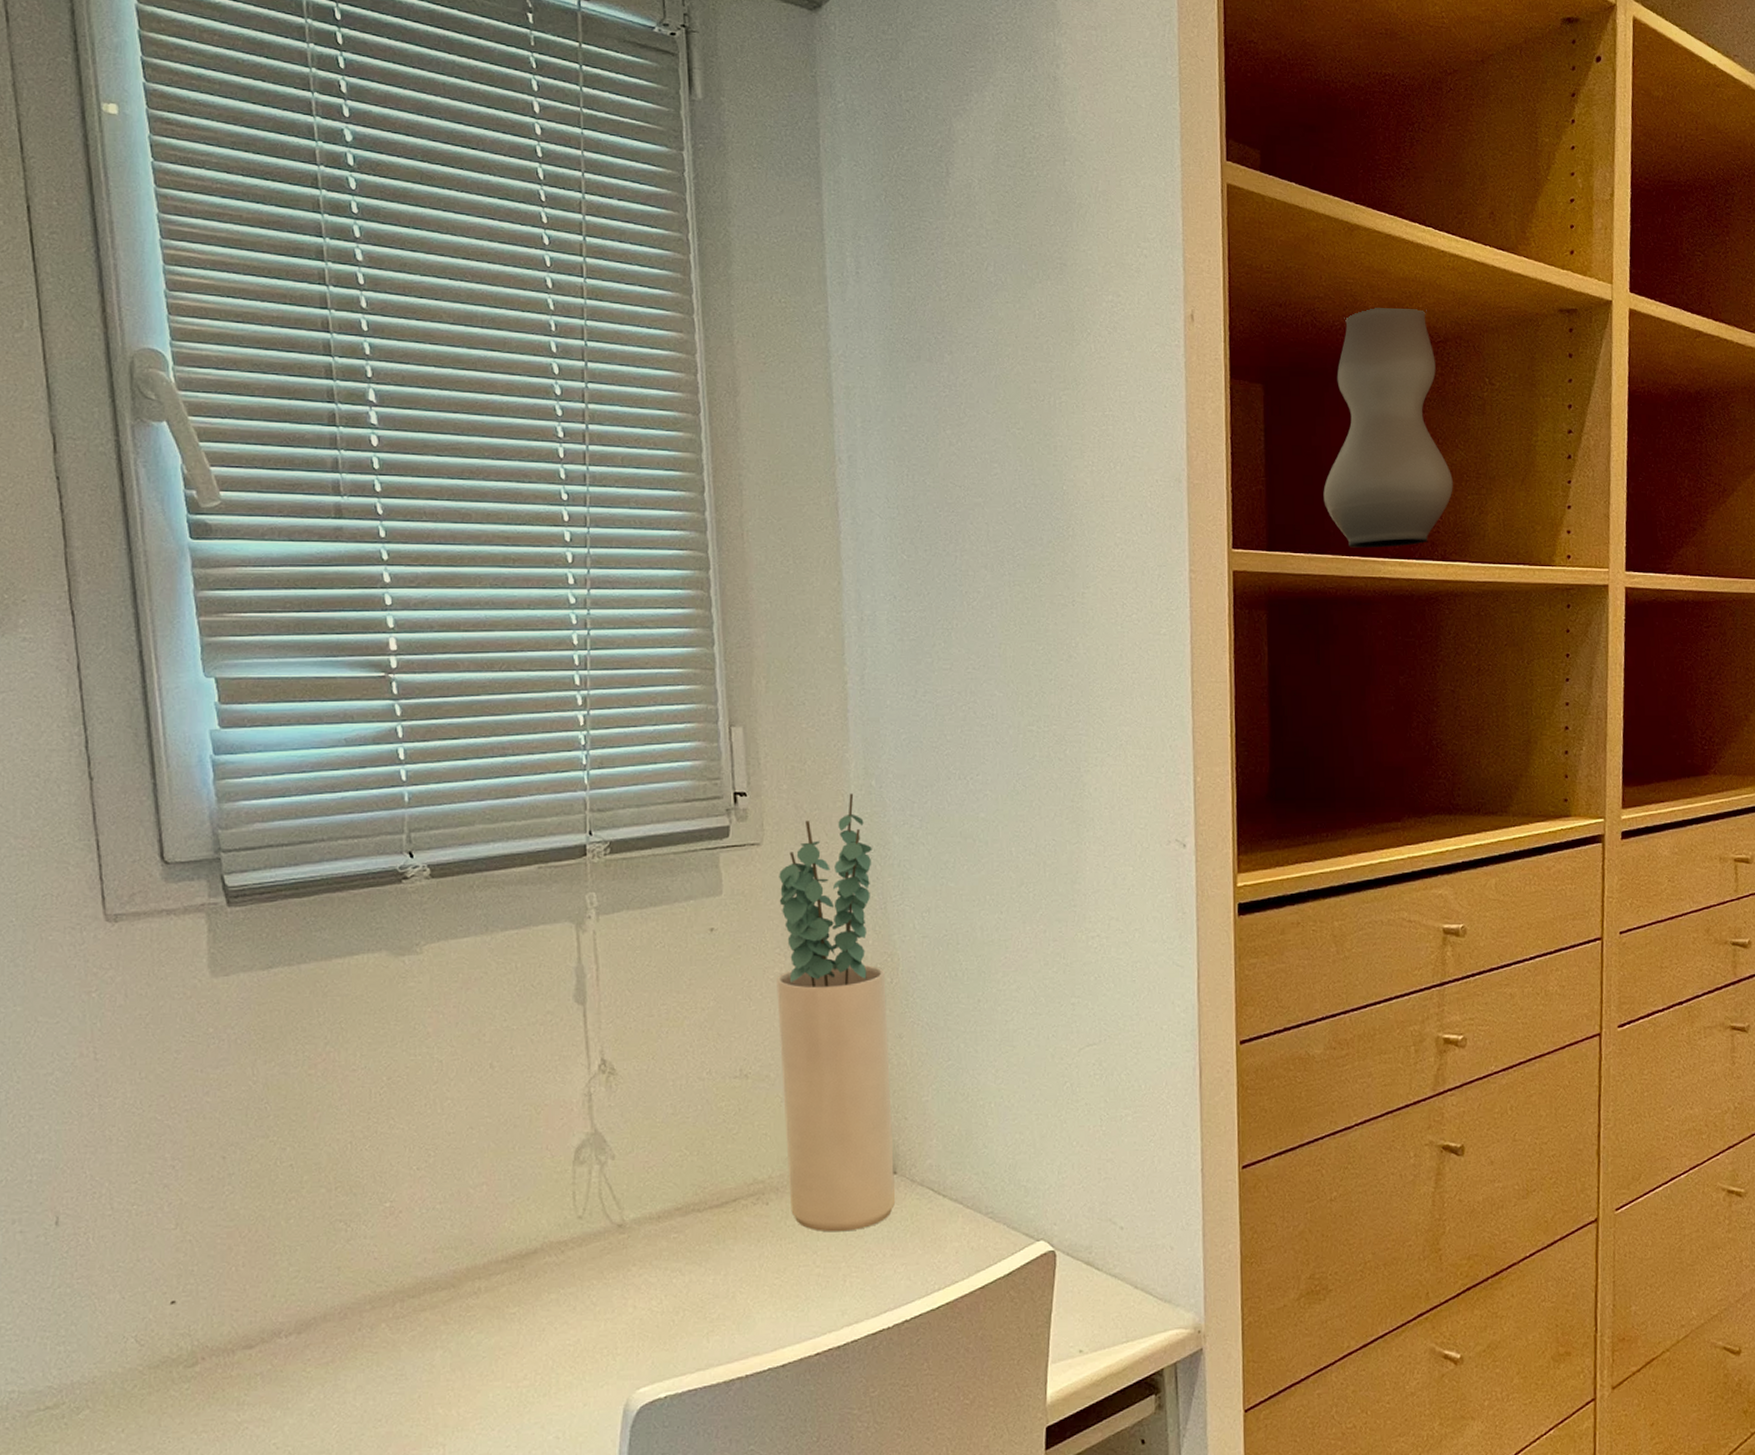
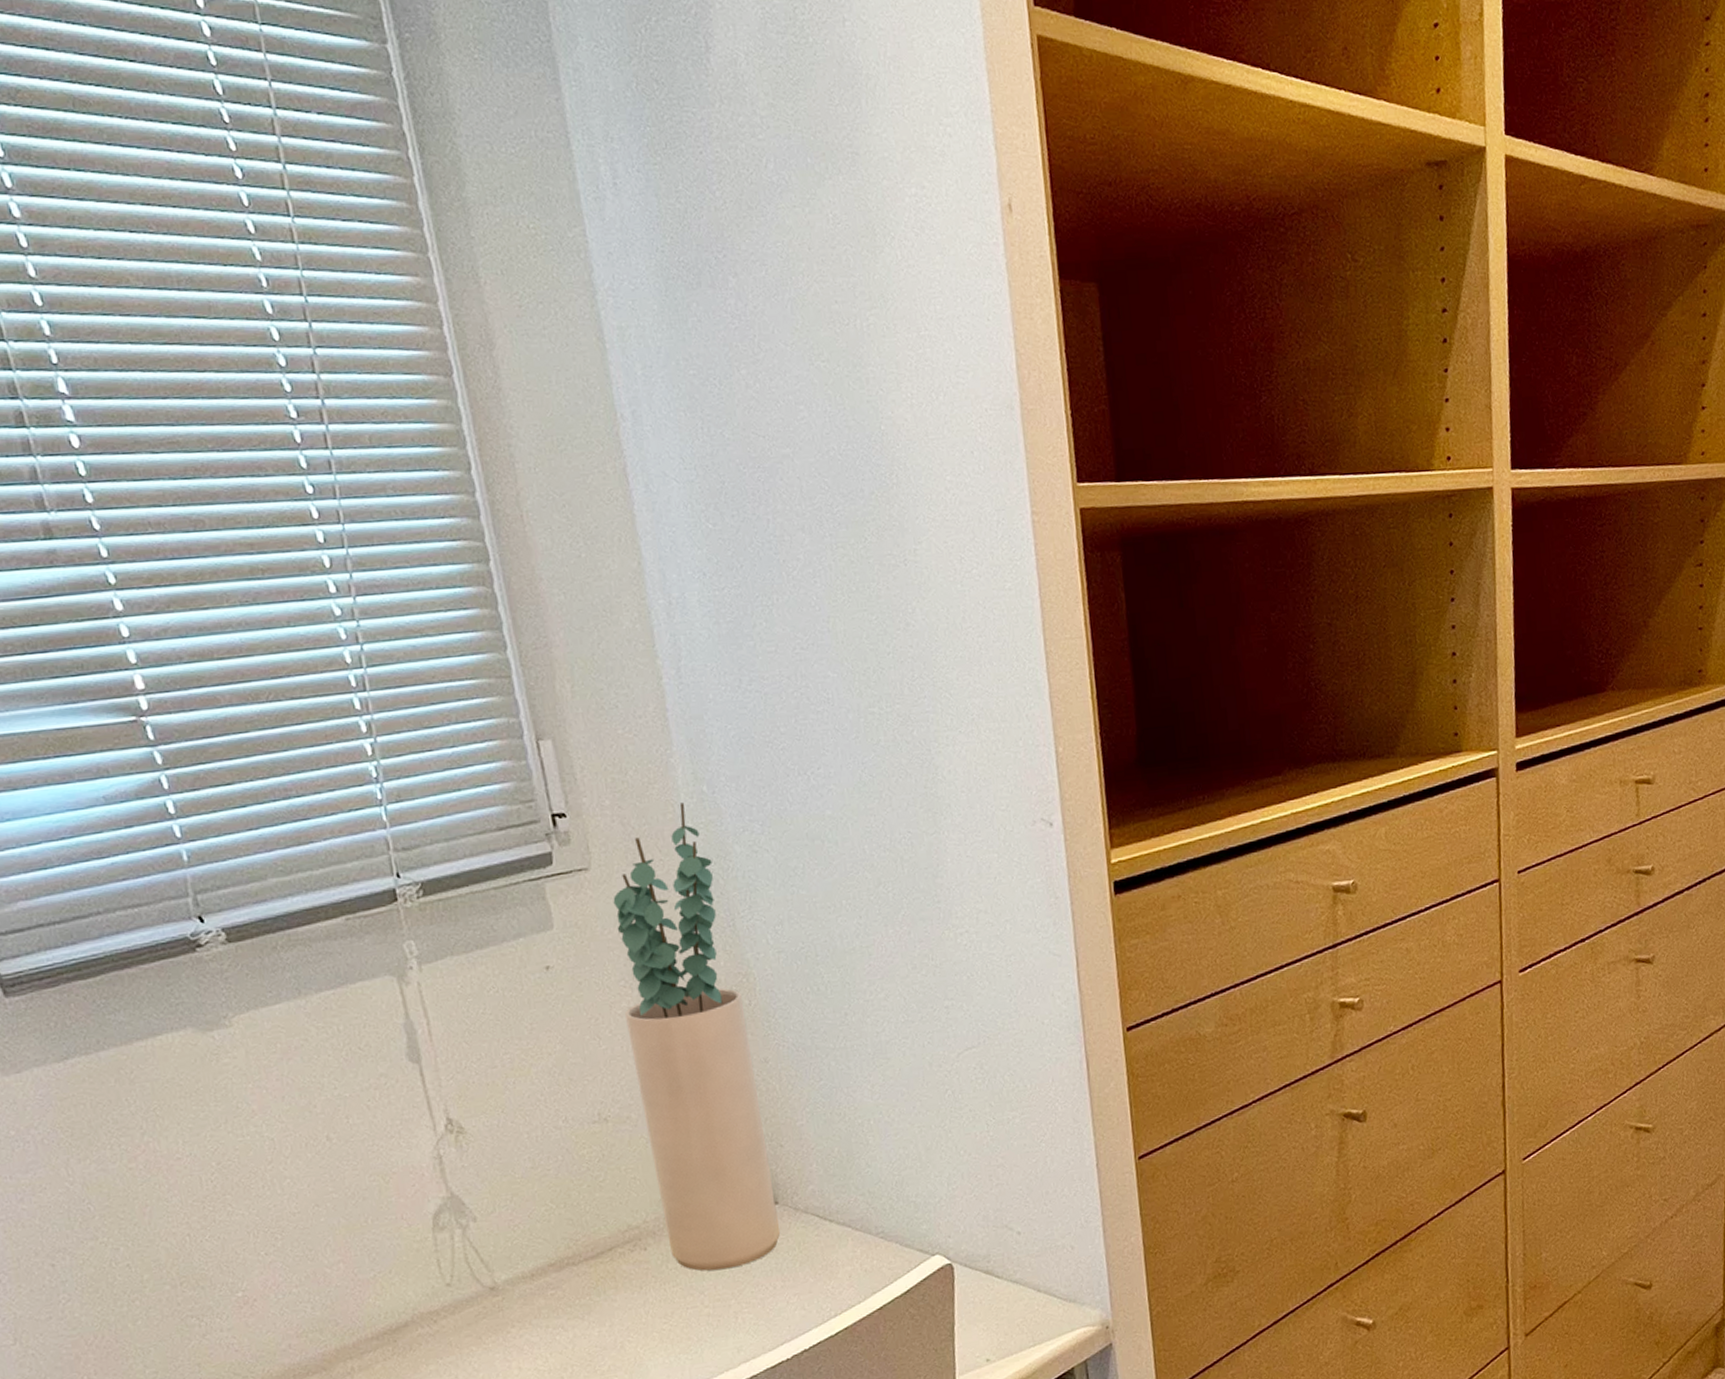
vase: present [1323,308,1453,548] -> none [1173,175,1318,470]

